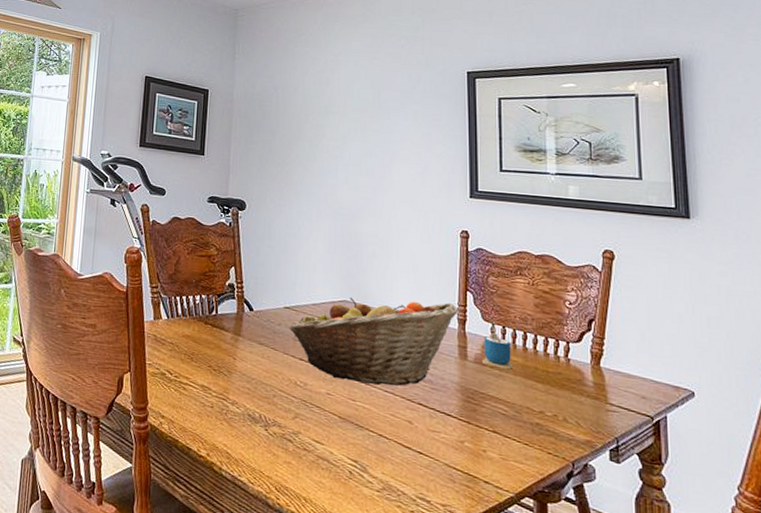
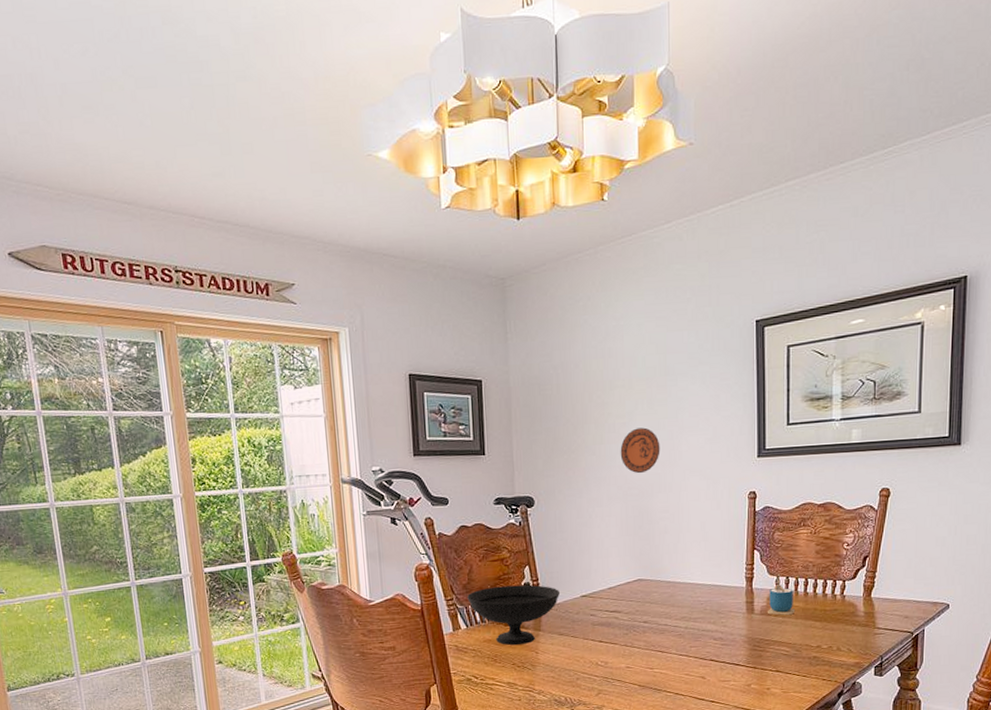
bowl: none [172,282,264,347] -> present [467,584,561,645]
fruit basket: present [289,298,459,386] -> none [587,563,746,653]
decorative plate: none [332,152,372,196] -> present [620,427,660,474]

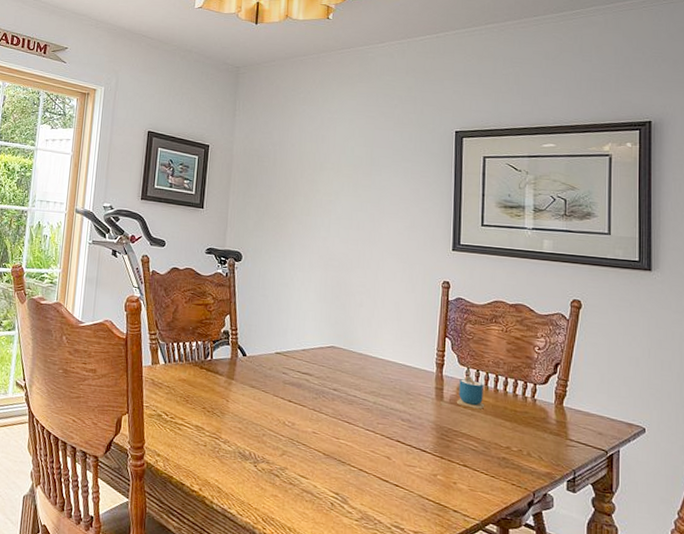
bowl: present [467,584,561,645] -> none [169,329,257,390]
decorative plate: present [620,427,660,474] -> none [324,206,362,248]

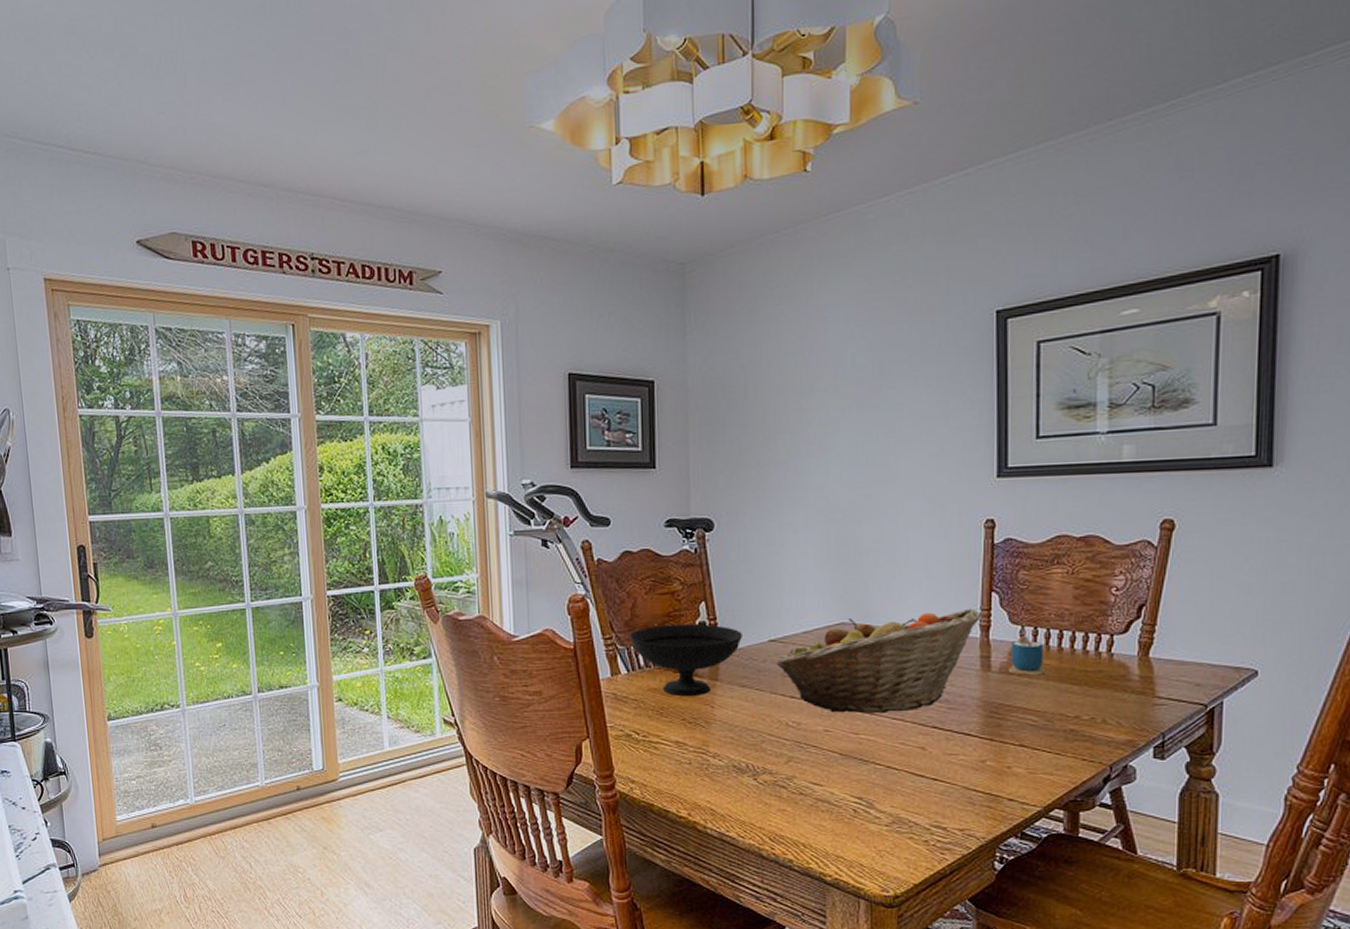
bowl: none [169,329,257,390] -> present [629,624,744,696]
fruit basket: none [279,344,437,425] -> present [775,608,981,714]

